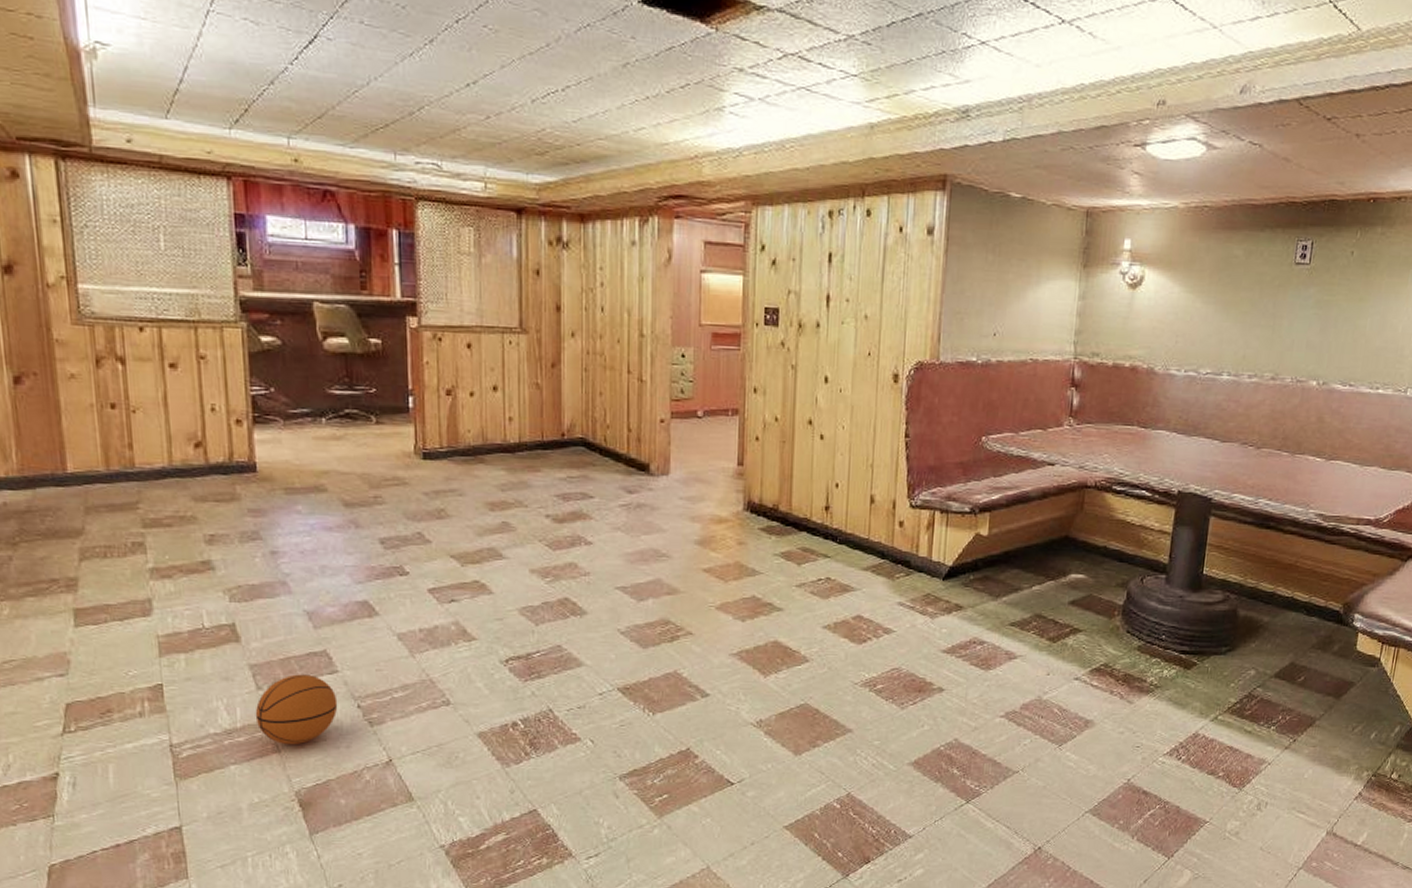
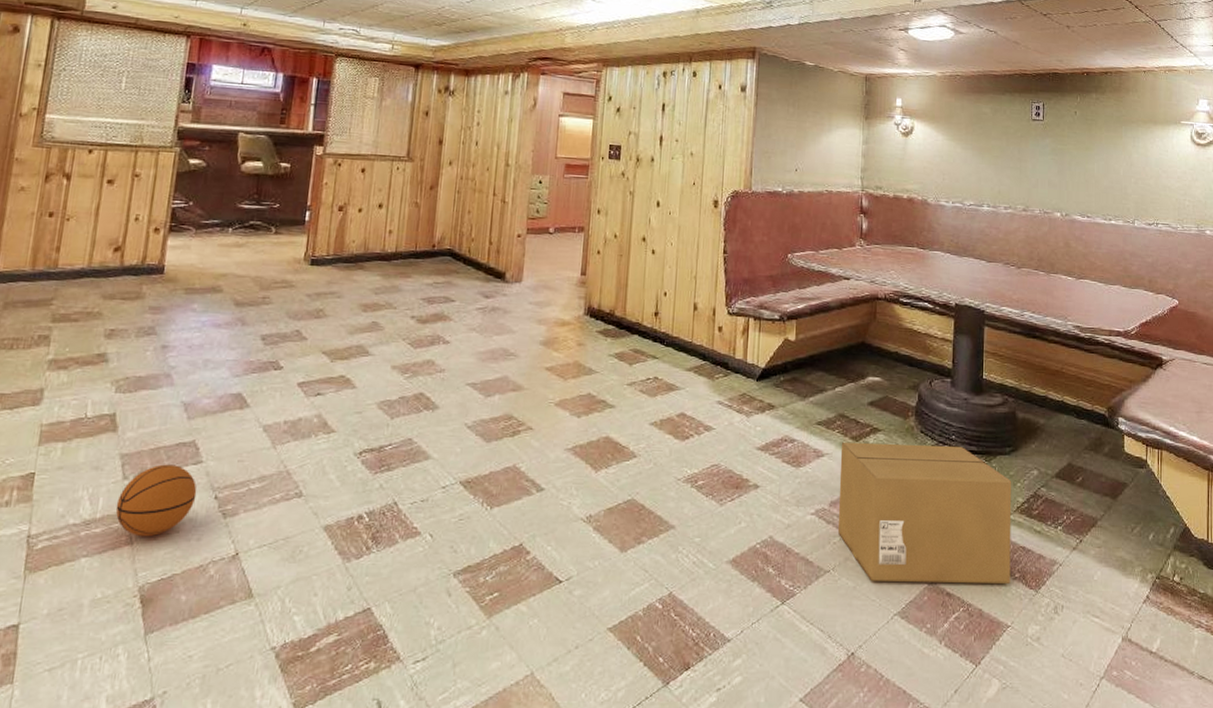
box: none [1029,643,1225,783] -> present [837,441,1012,585]

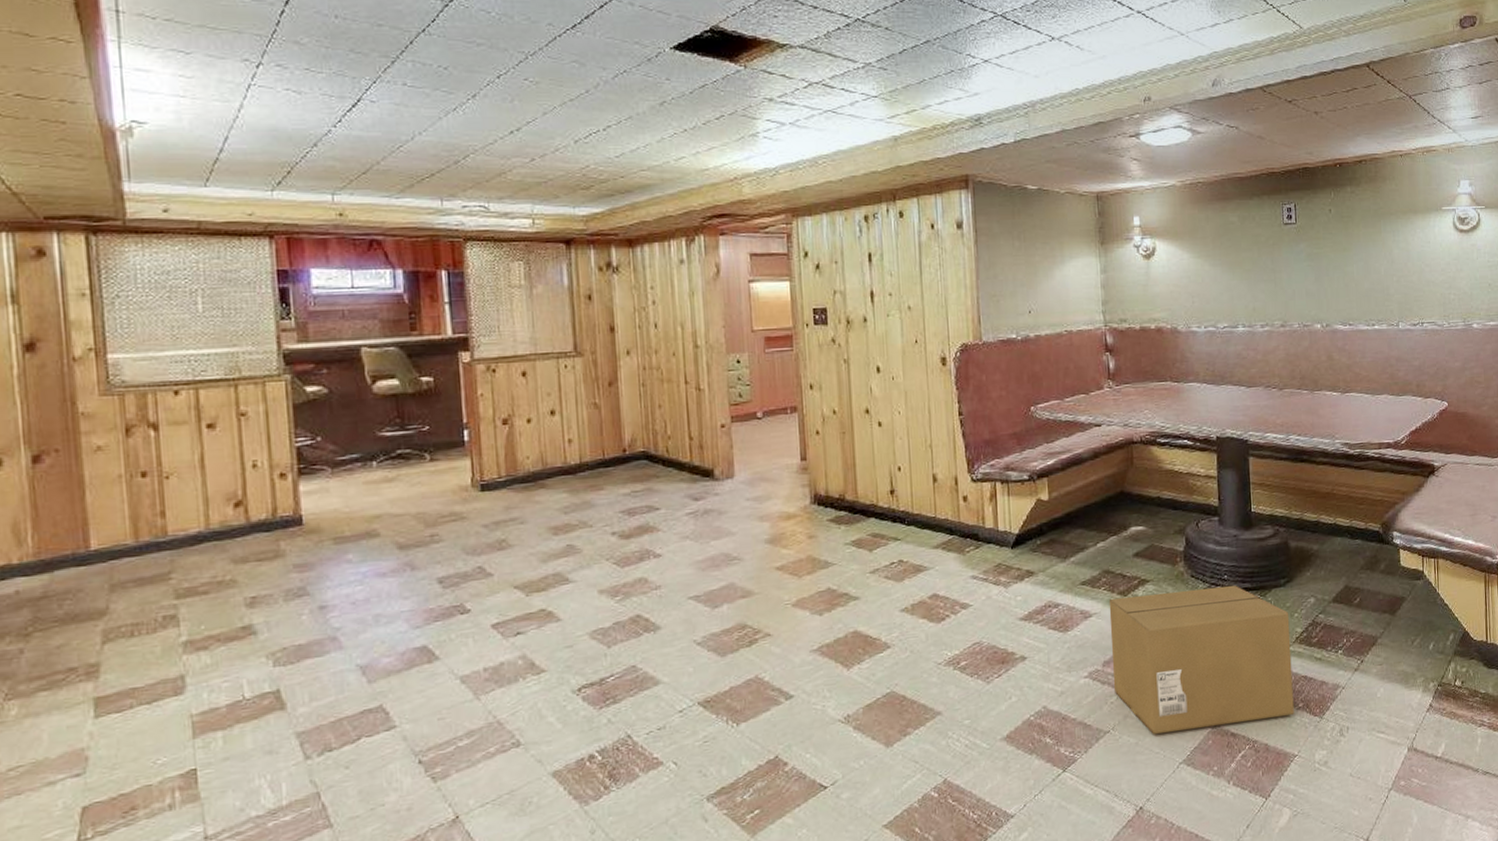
basketball: present [115,464,197,537] -> none [303,734,397,818]

